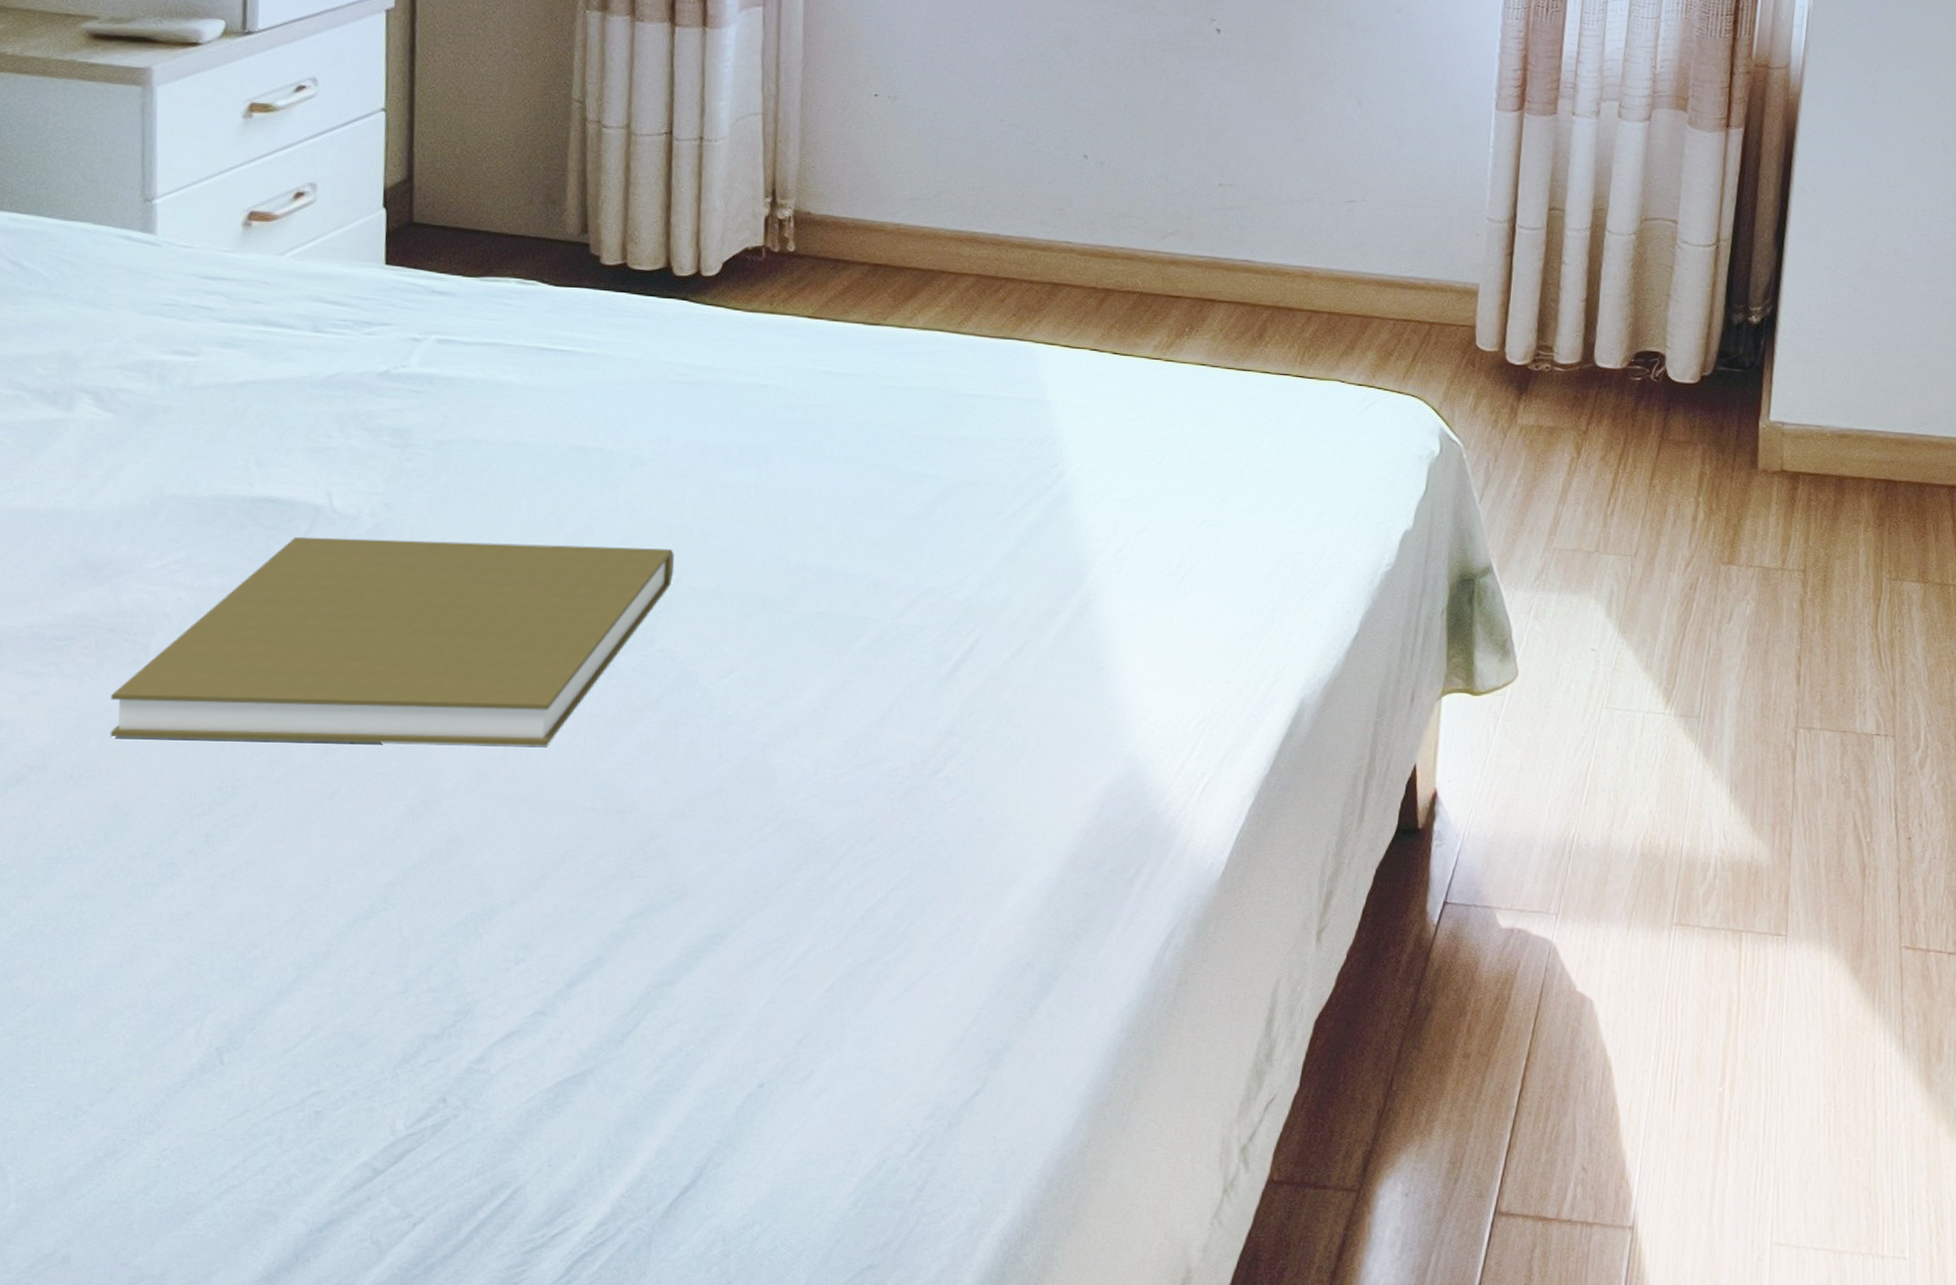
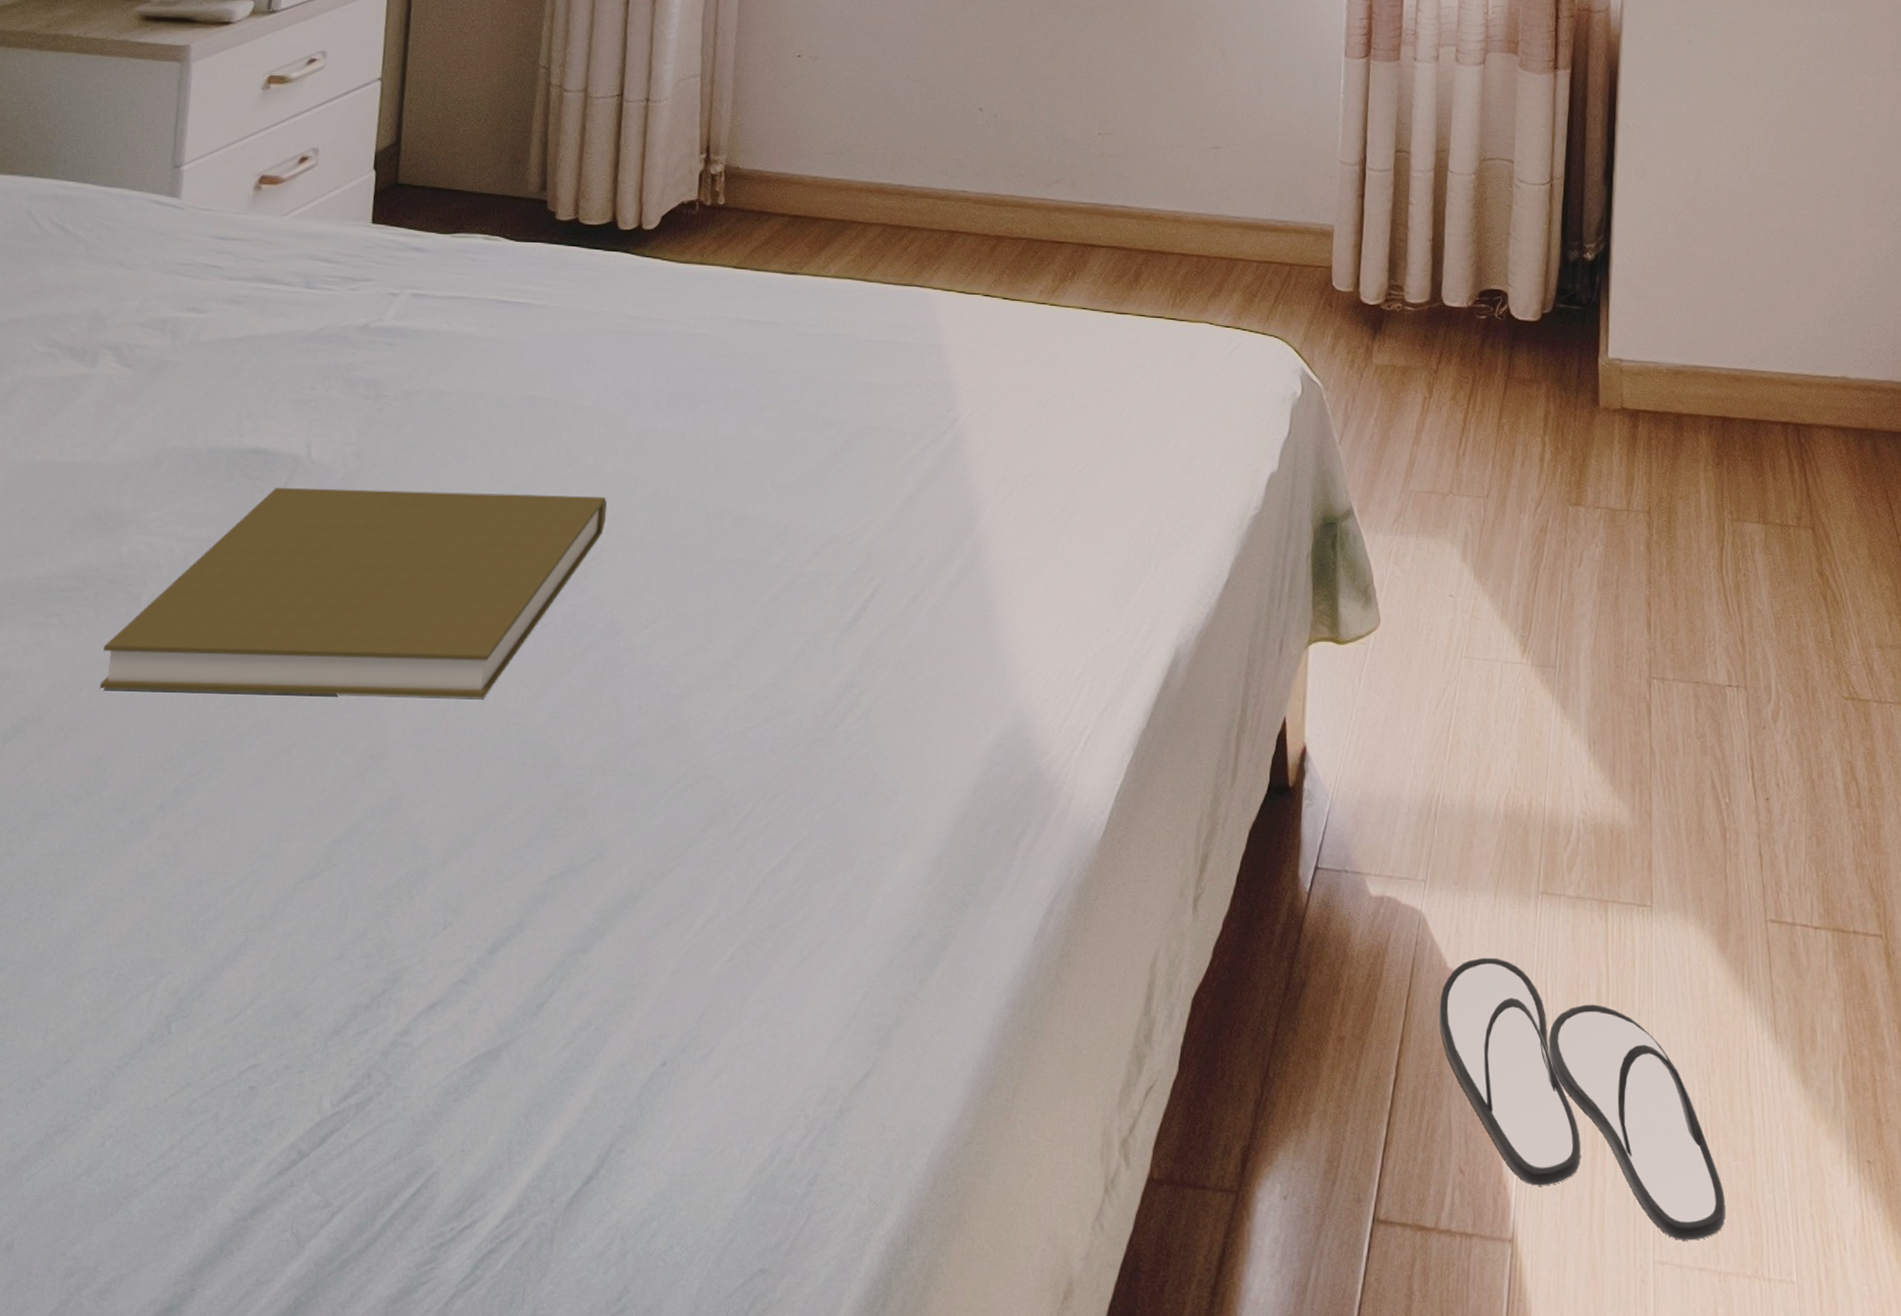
slippers: none [1566,982,1844,1225] -> present [1439,957,1725,1241]

